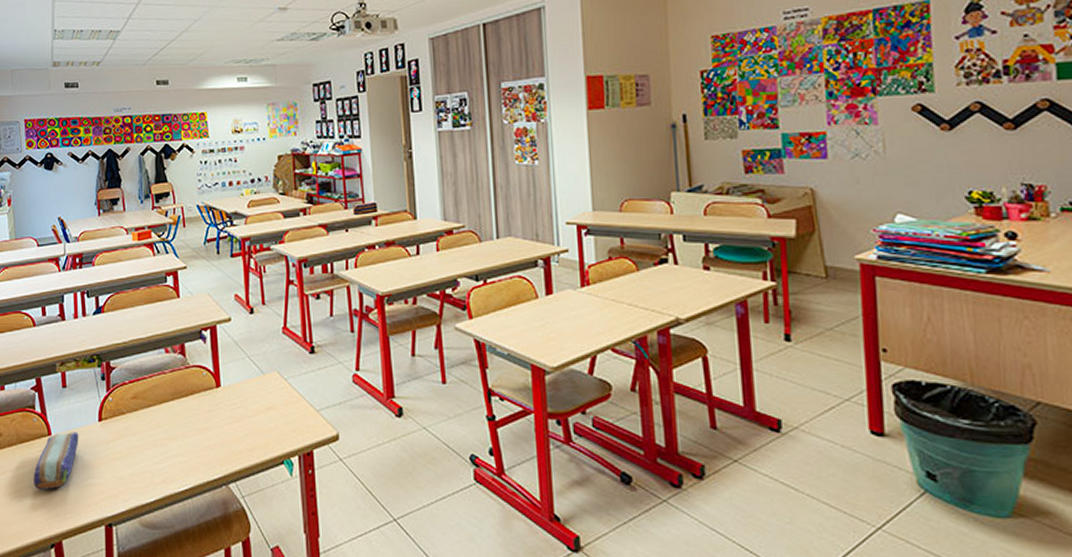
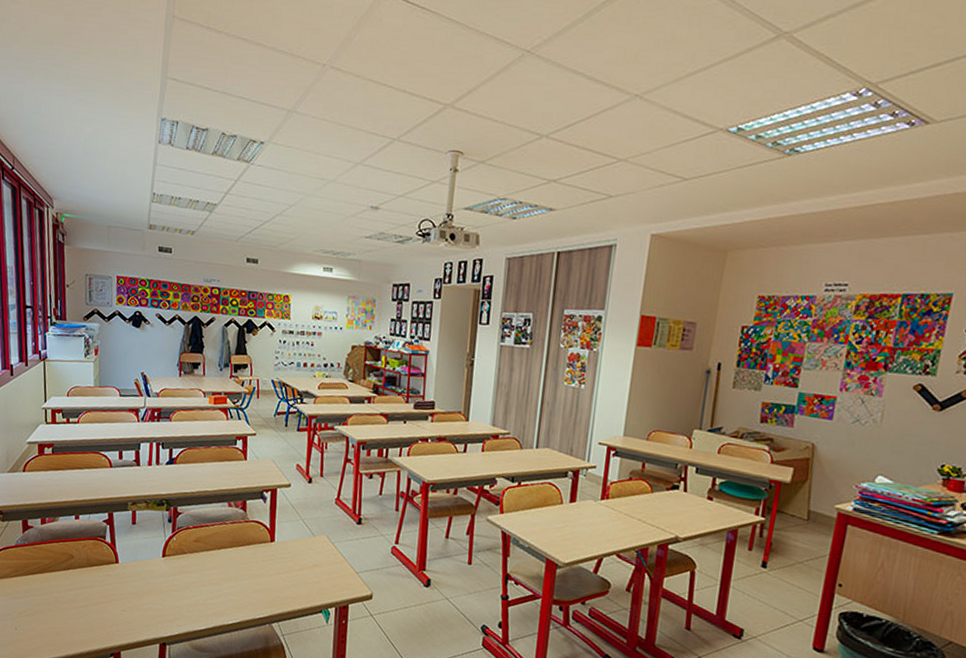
pencil case: present [33,432,79,490] -> none [99,562,144,609]

